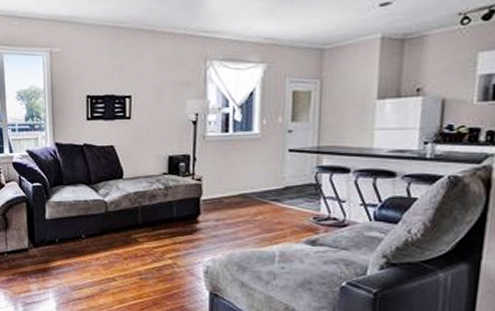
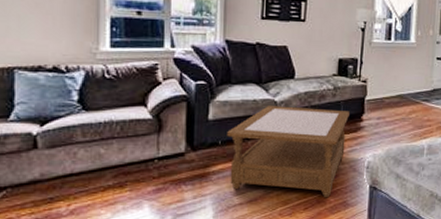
coffee table: none [63,206,183,301] -> present [227,106,350,198]

